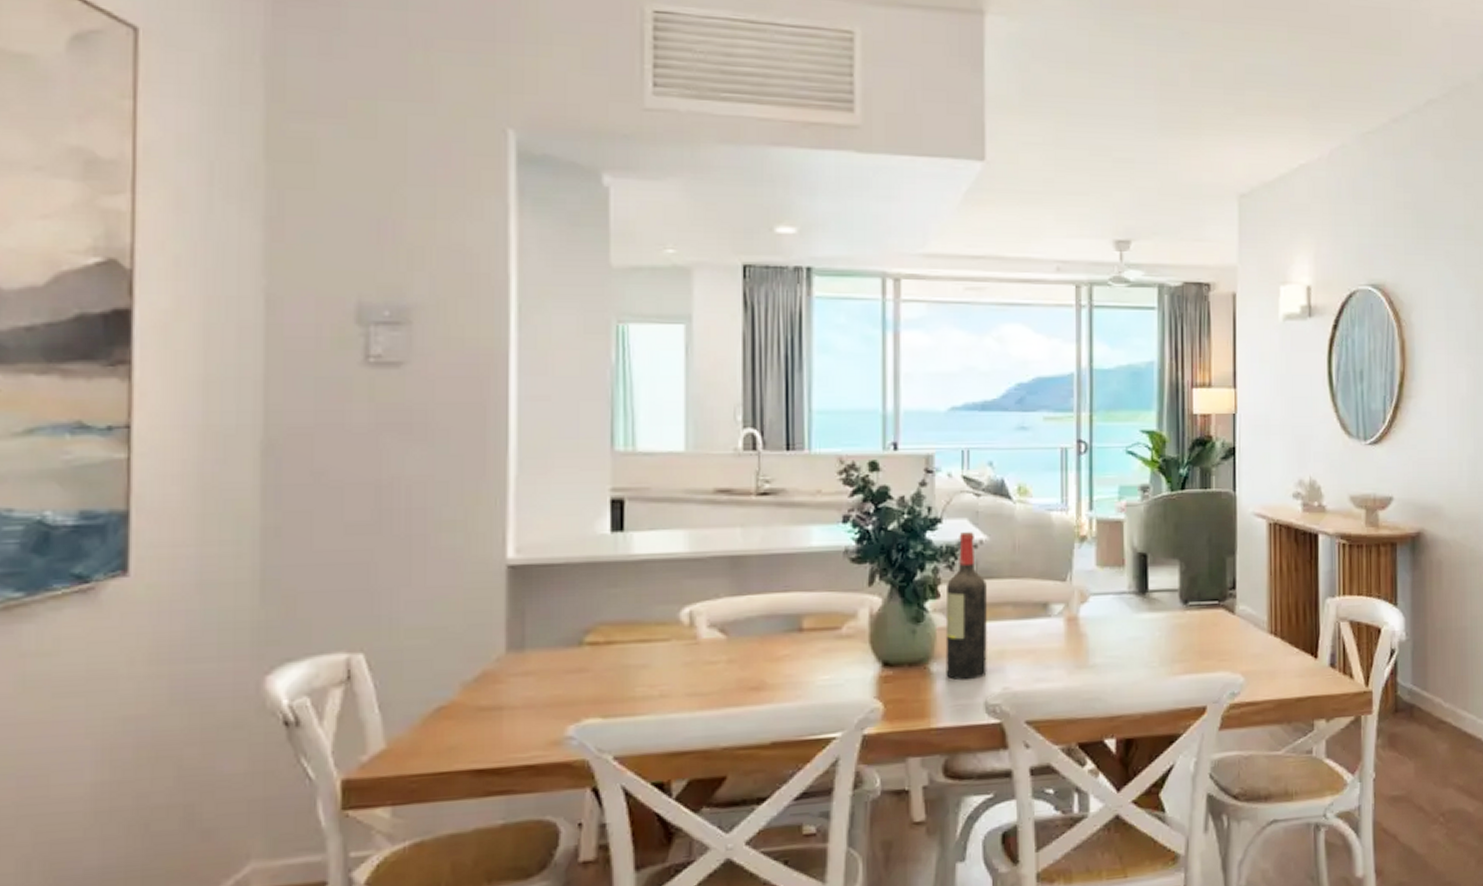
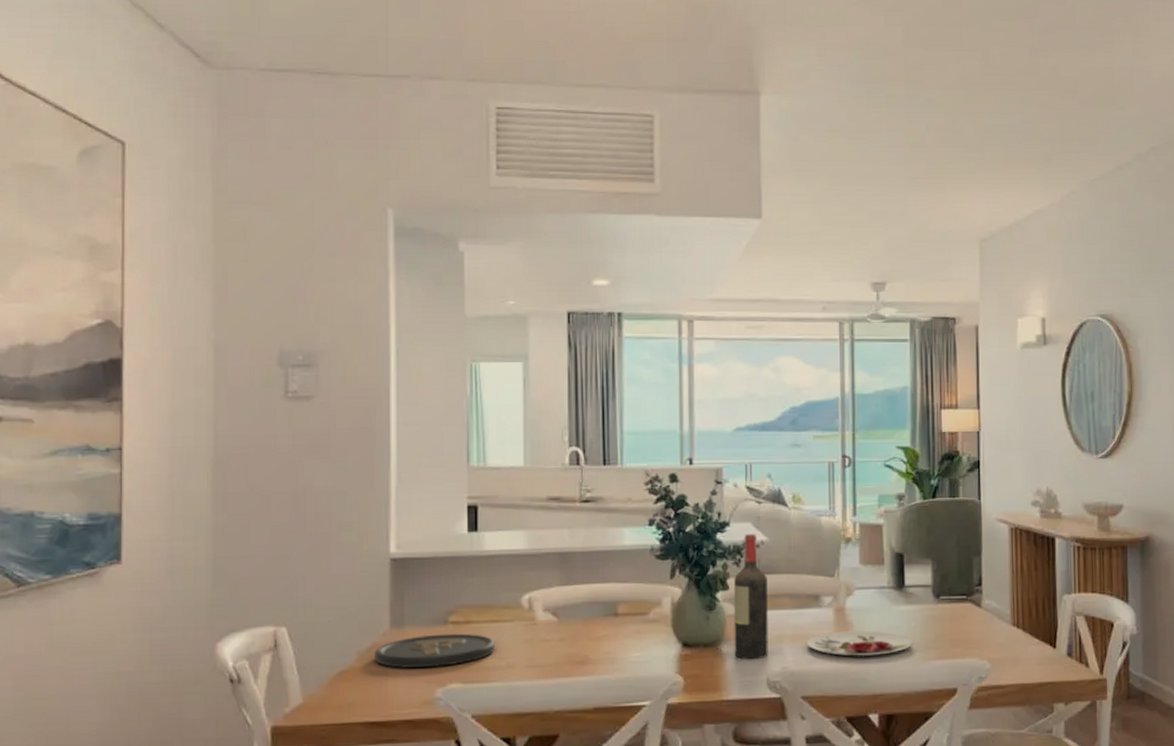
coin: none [485,656,645,702] -> present [375,633,495,669]
plate: none [1032,643,1156,673] -> present [806,630,912,656]

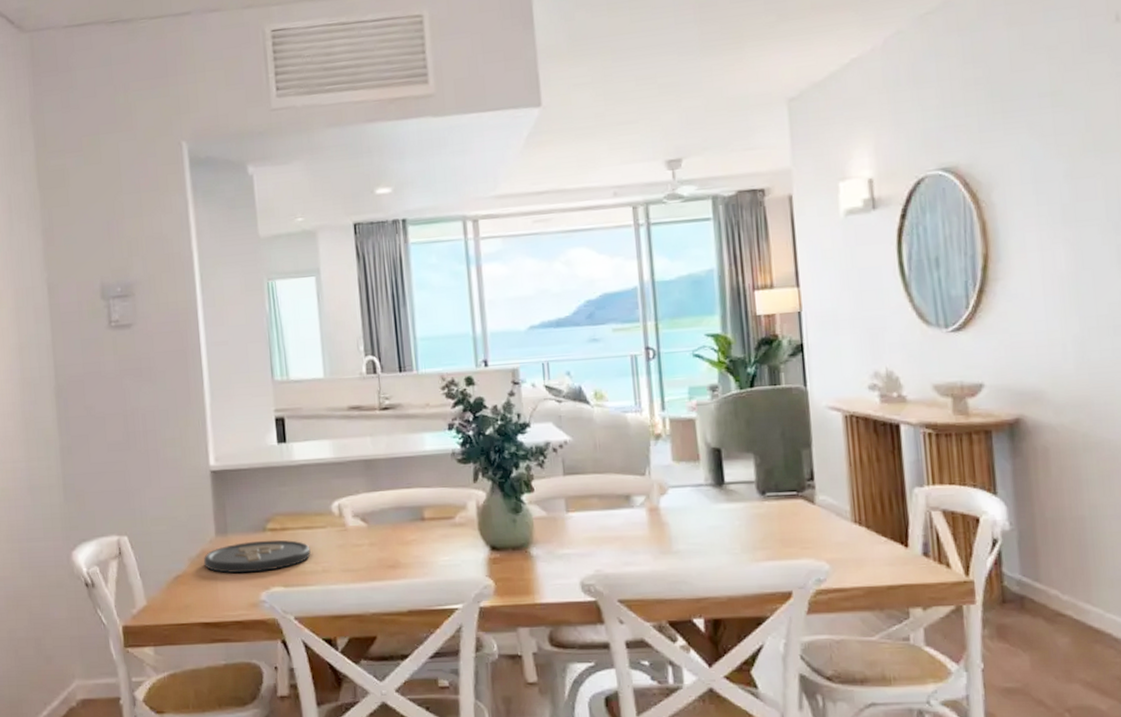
wine bottle: present [733,534,769,660] -> none [539,434,580,563]
plate: present [806,630,912,656] -> none [619,531,737,558]

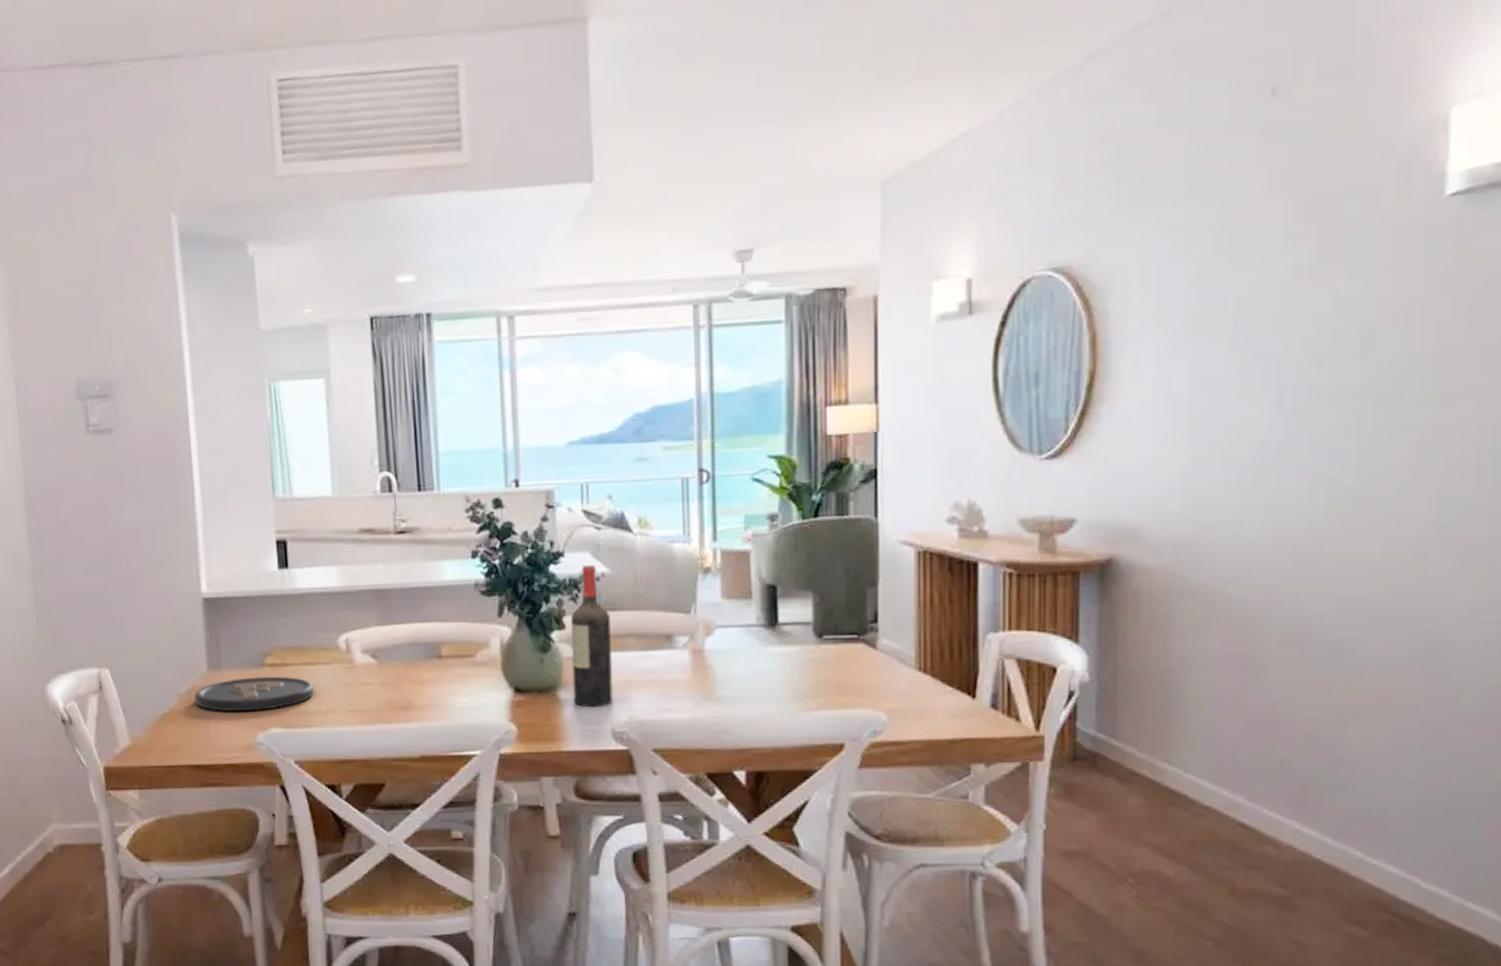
wine bottle: none [539,434,580,563] -> present [571,565,613,708]

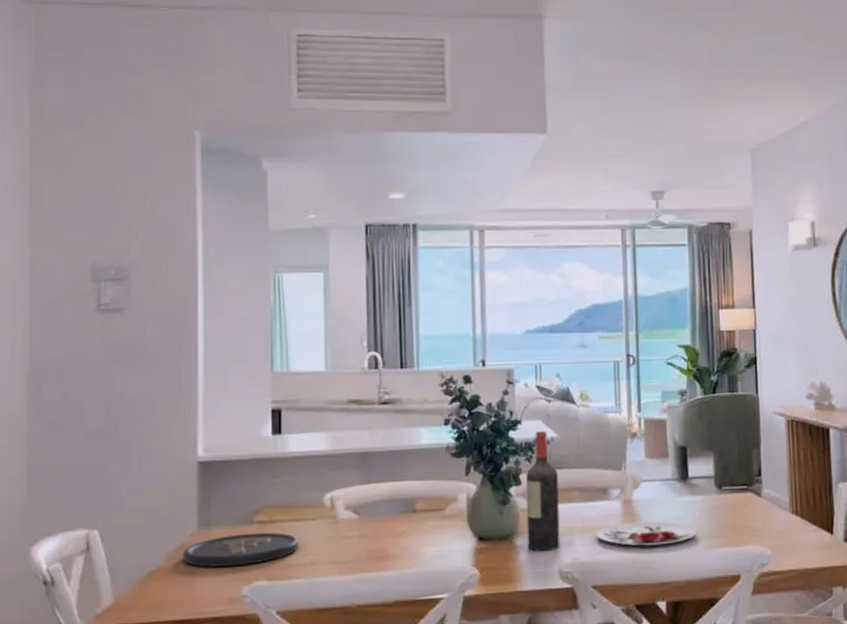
plate: none [657,675,788,705] -> present [596,521,697,546]

